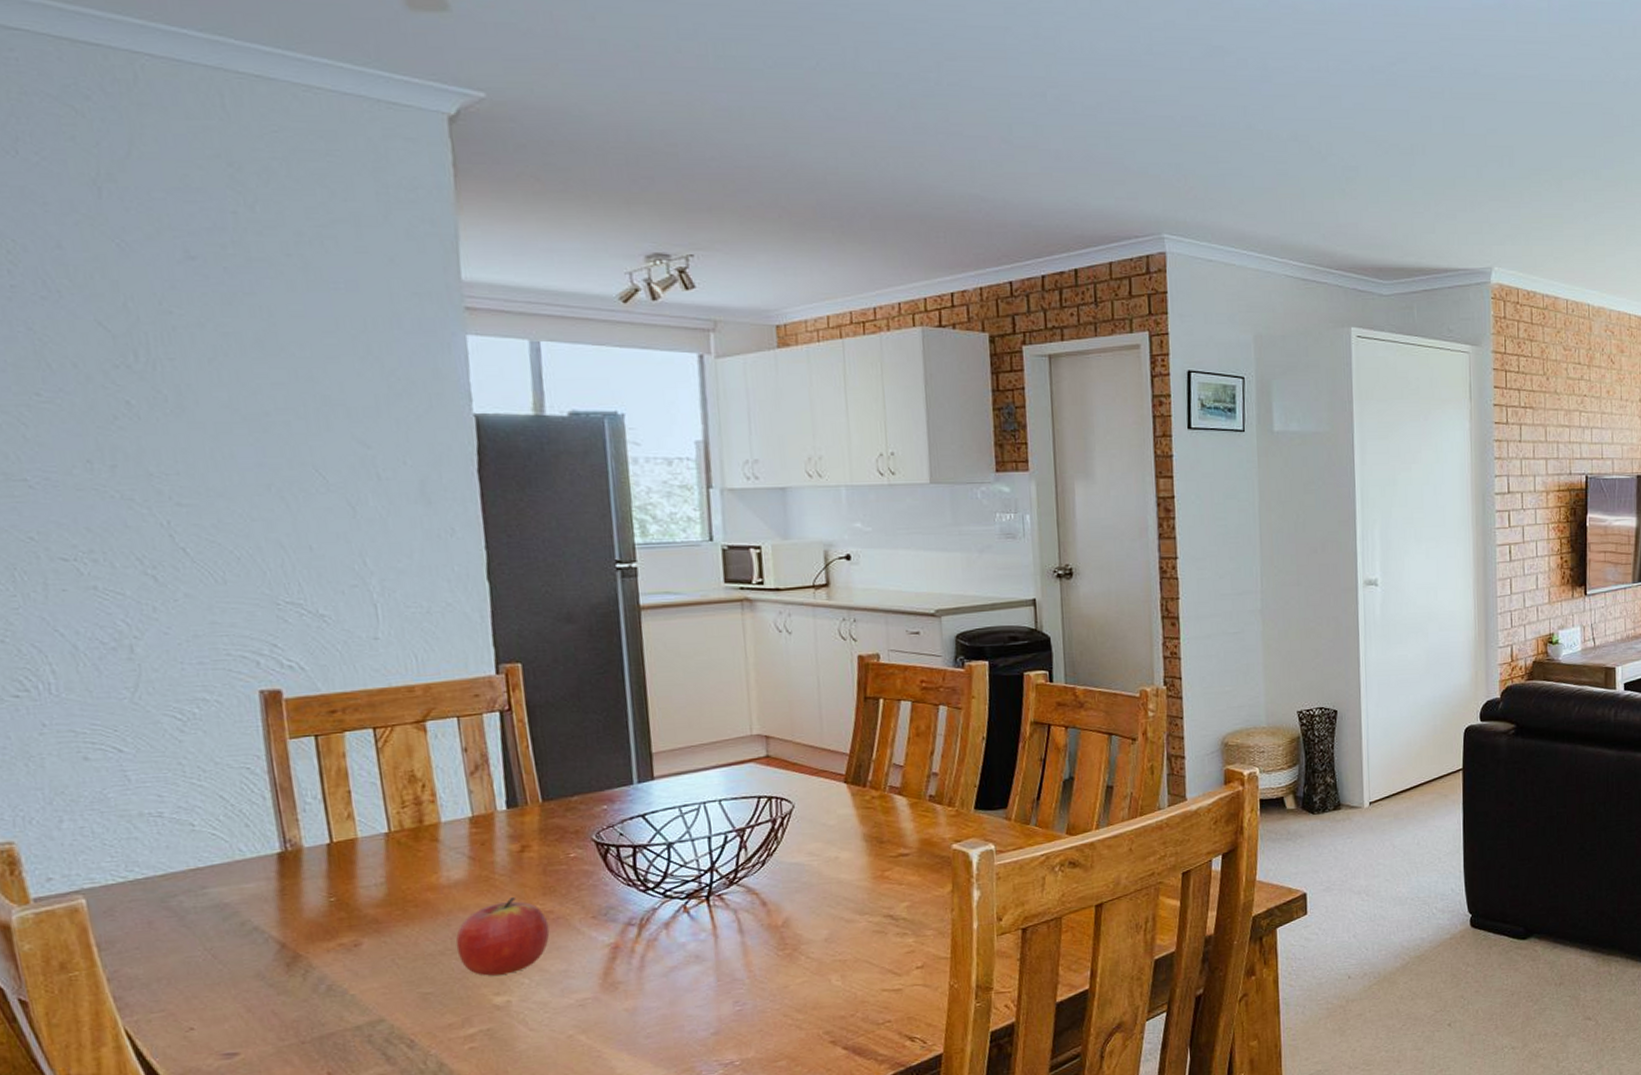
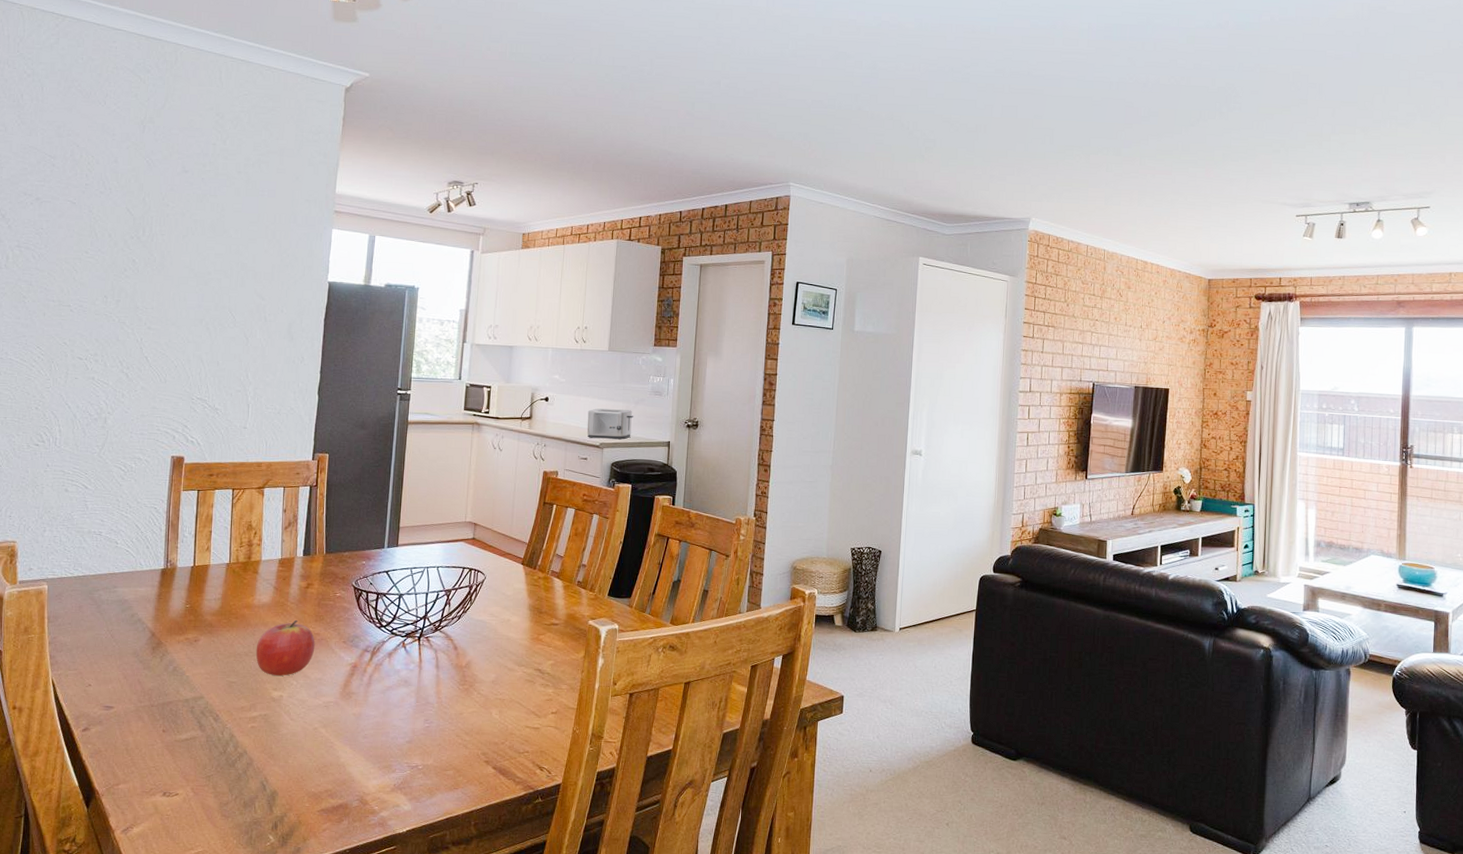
toaster: none [911,562,980,605] -> present [587,408,634,440]

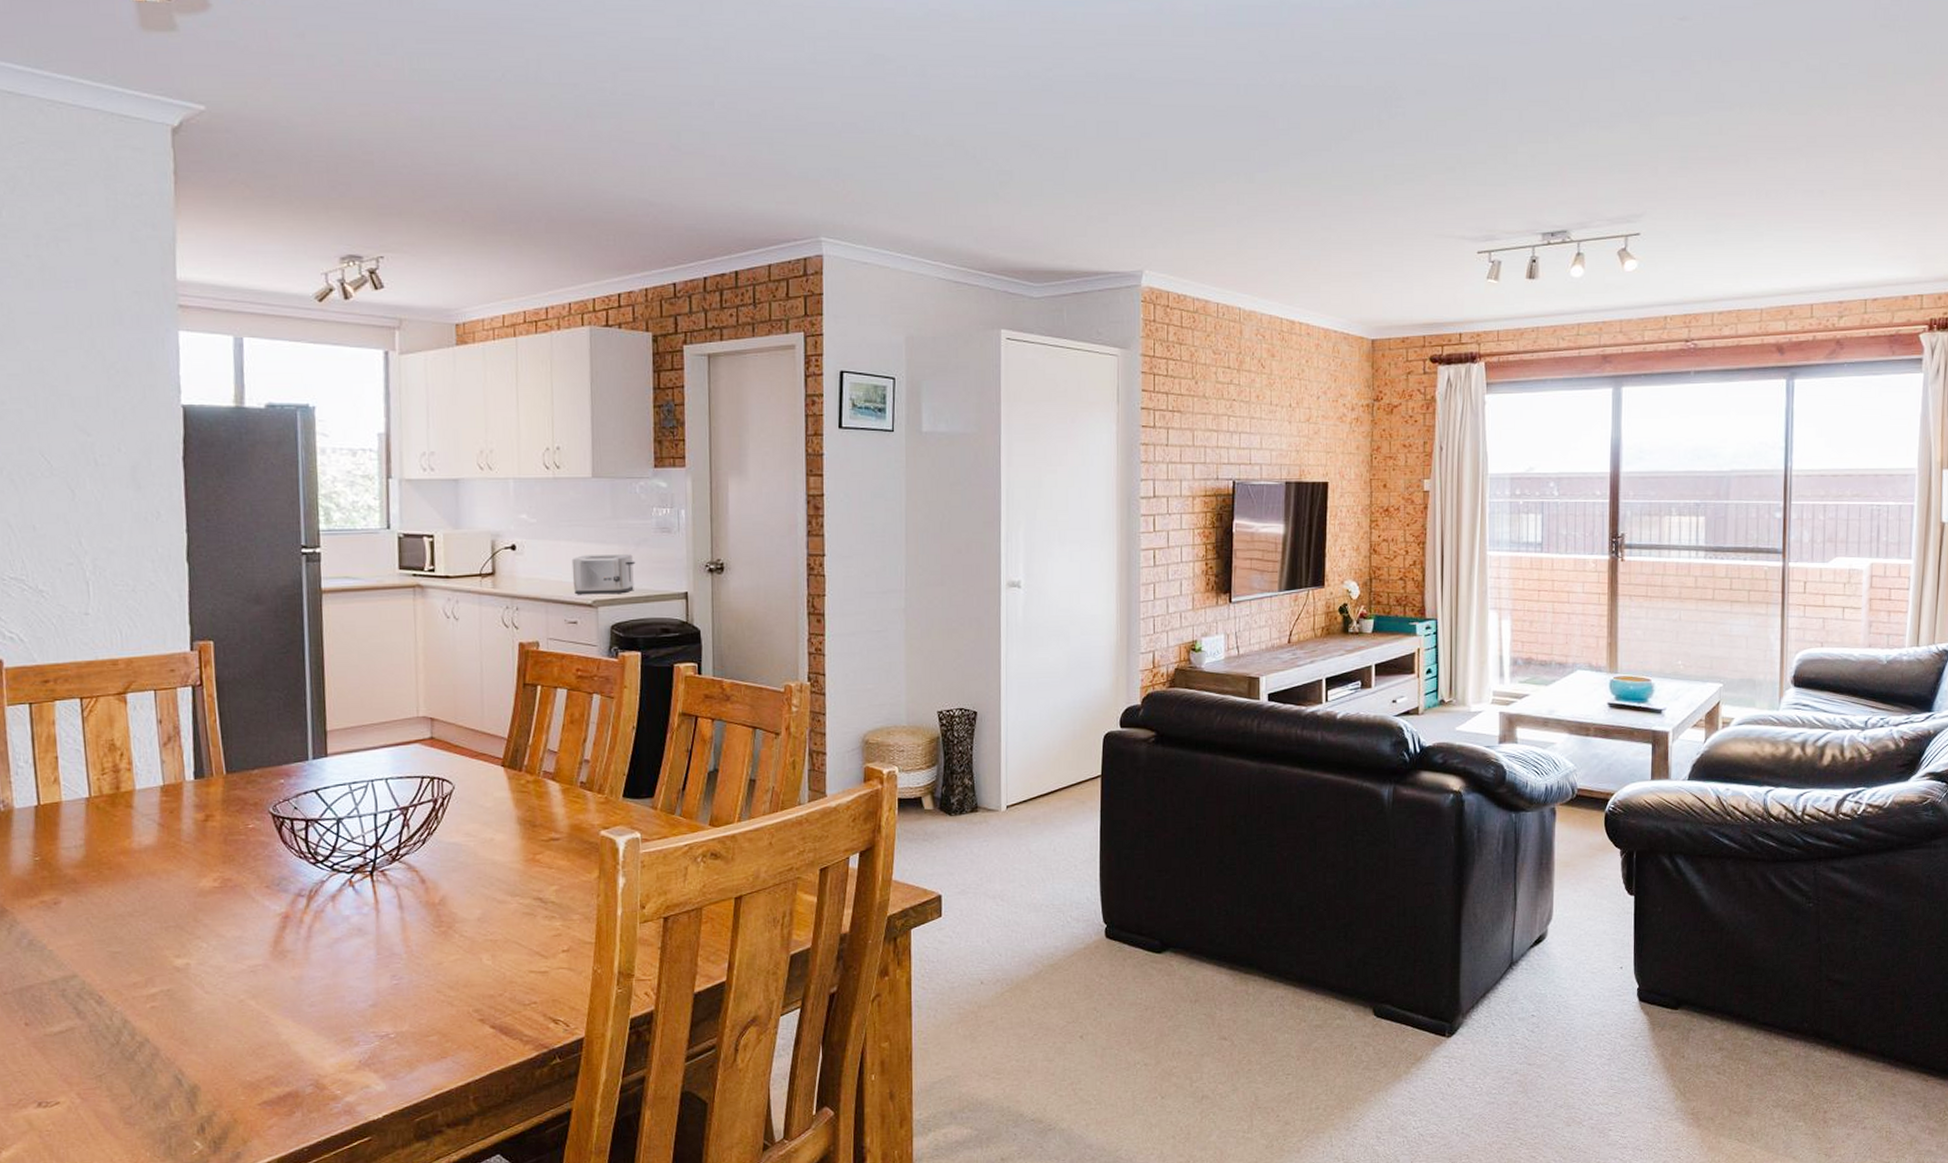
apple: present [255,620,315,676] -> none [143,864,228,939]

